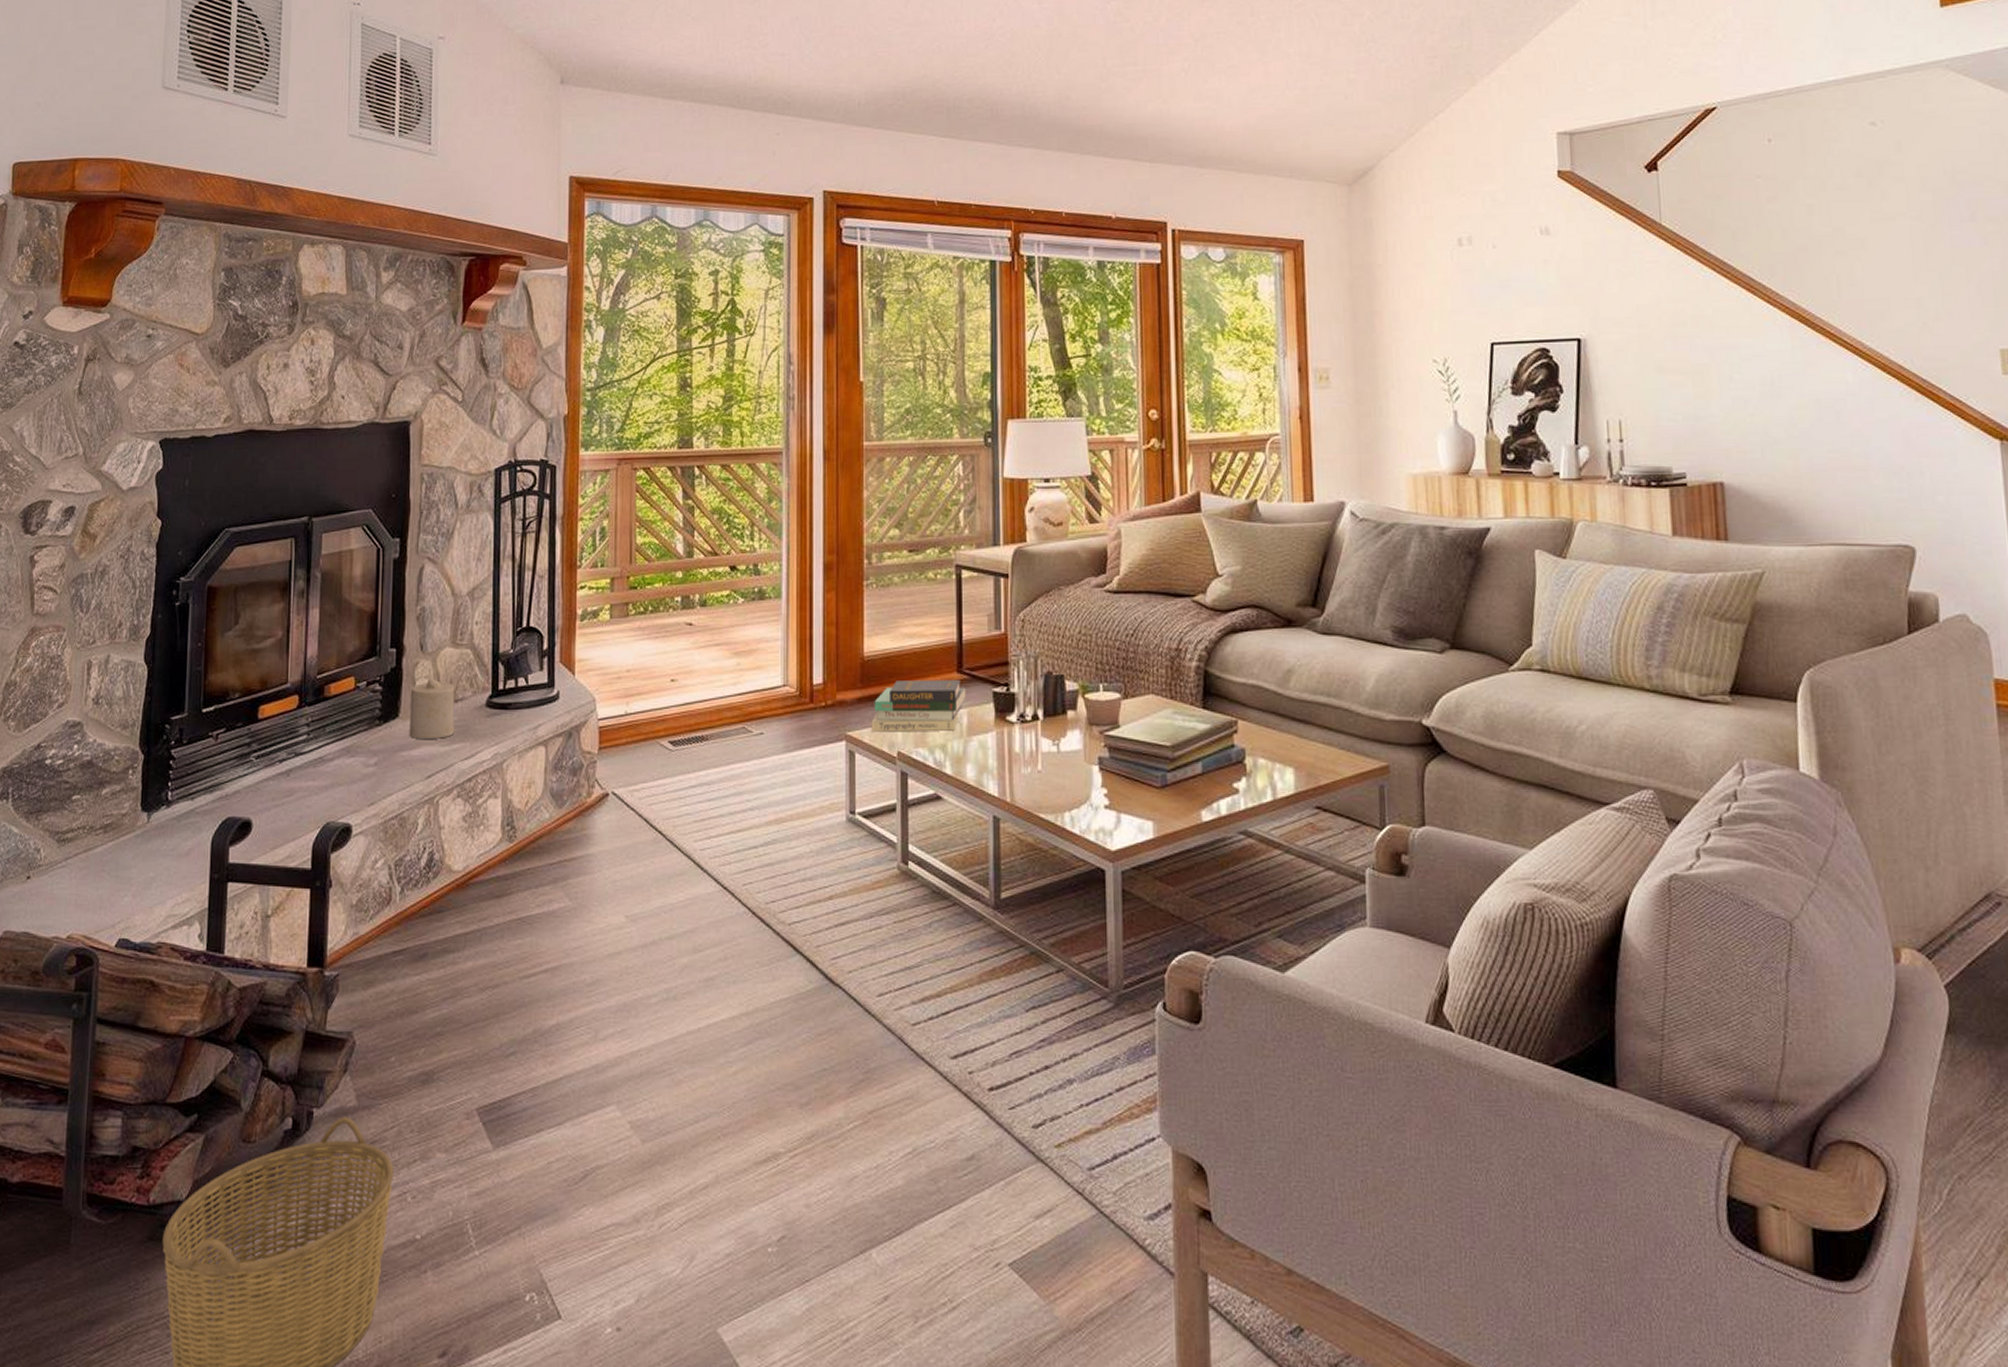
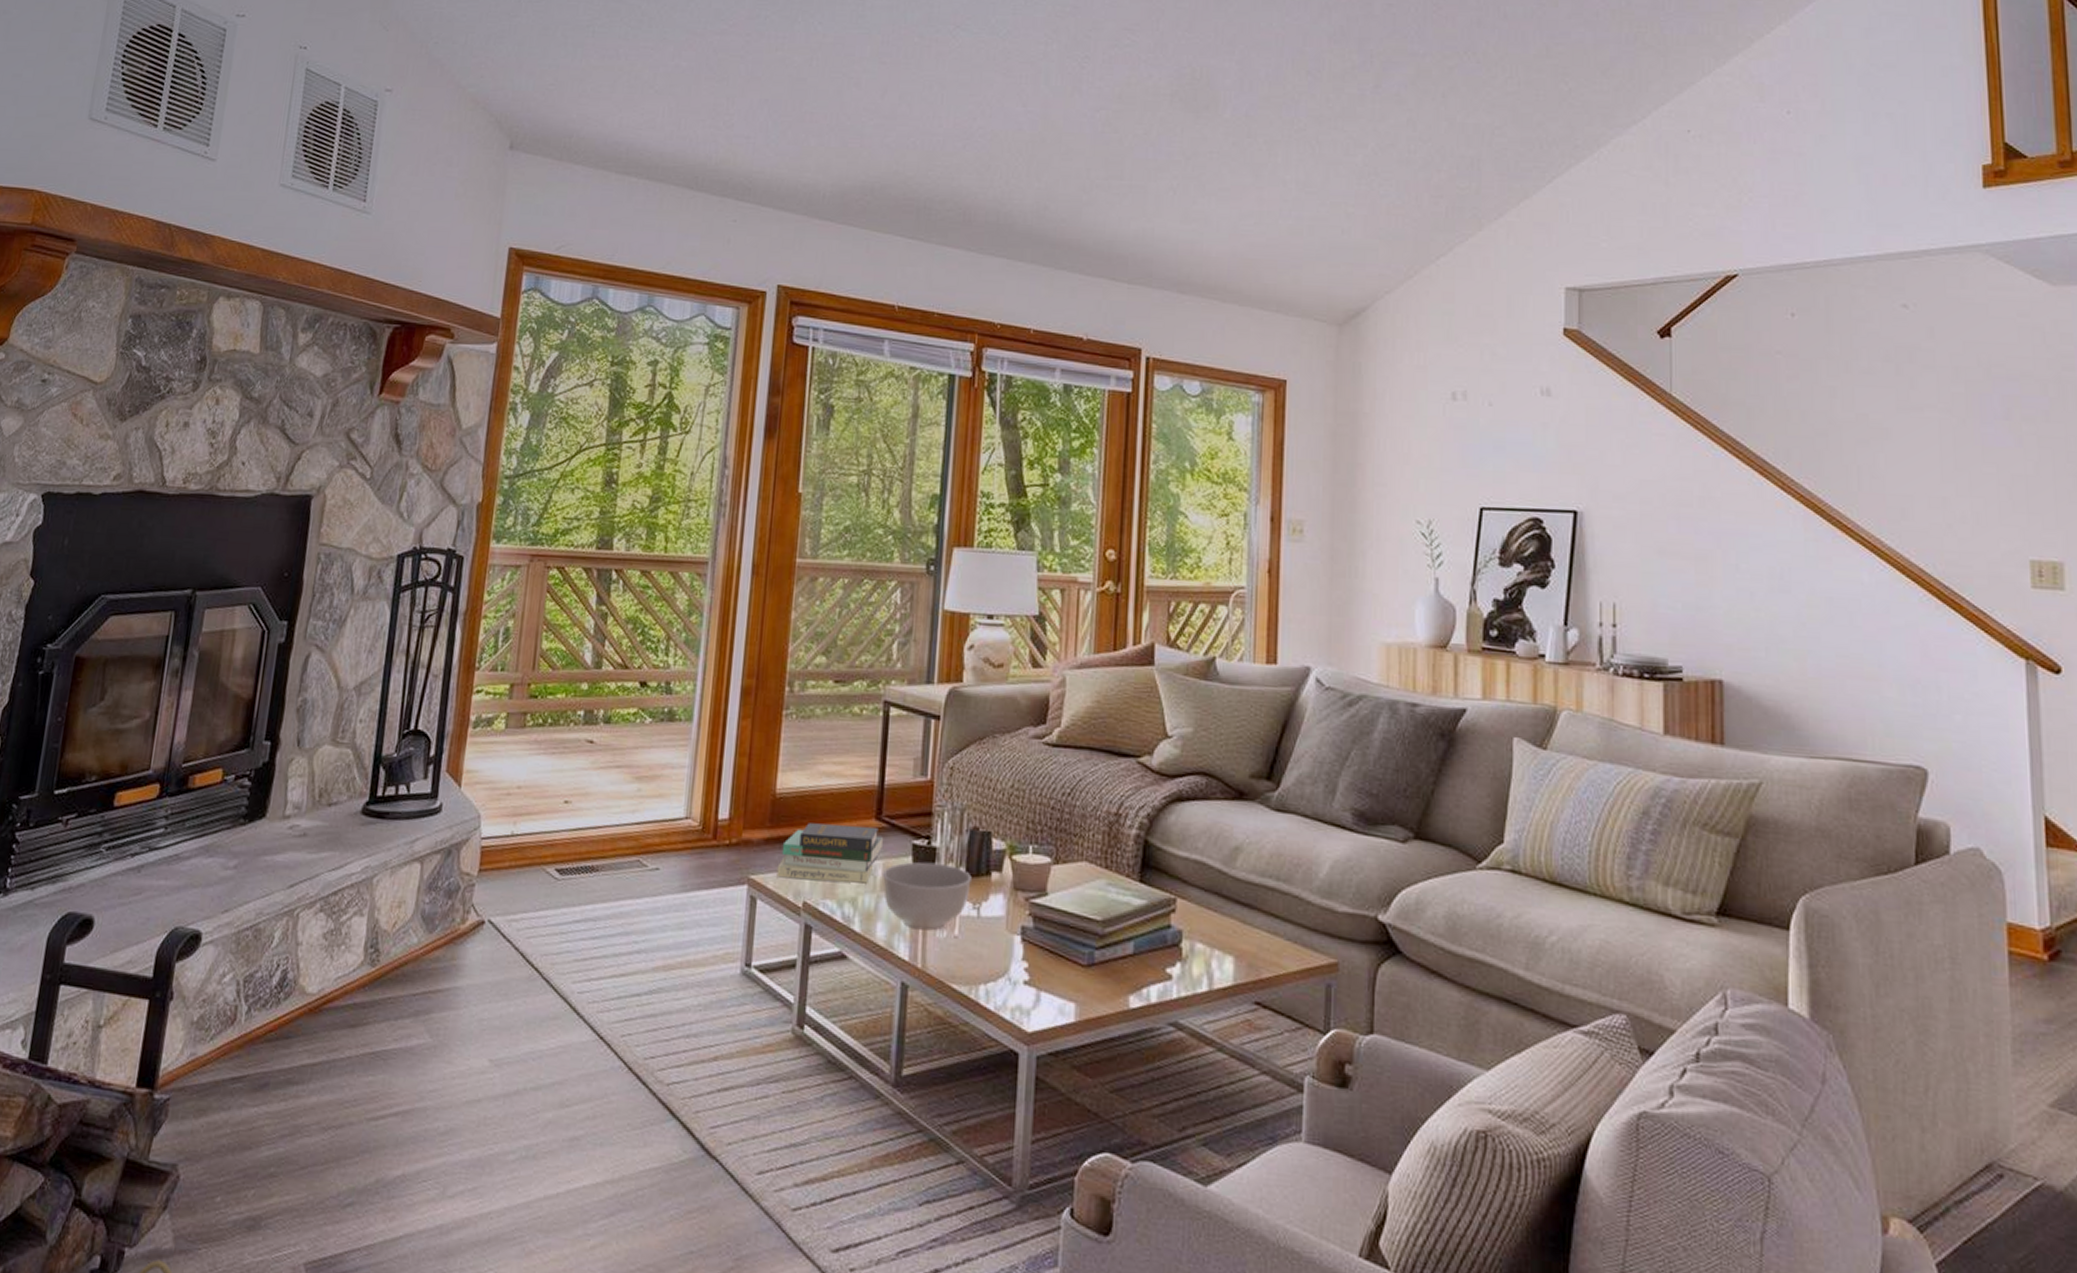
candle: present [409,677,455,739] -> none [275,776,330,845]
bowl: none [968,707,1049,768] -> present [883,861,972,931]

